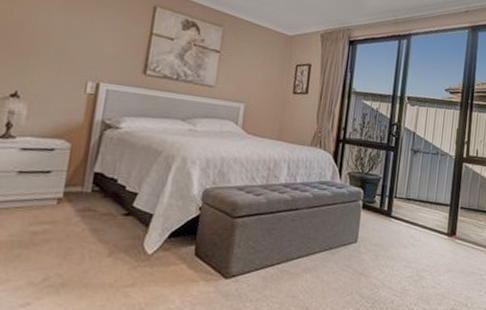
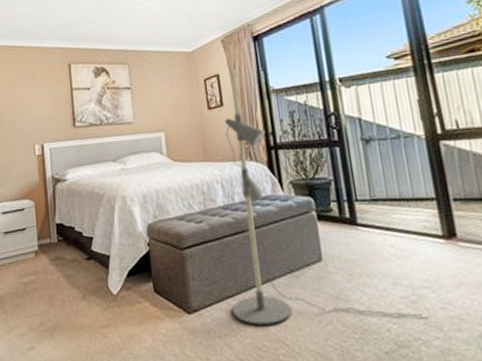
floor lamp: none [268,62,419,293] -> present [225,68,422,325]

